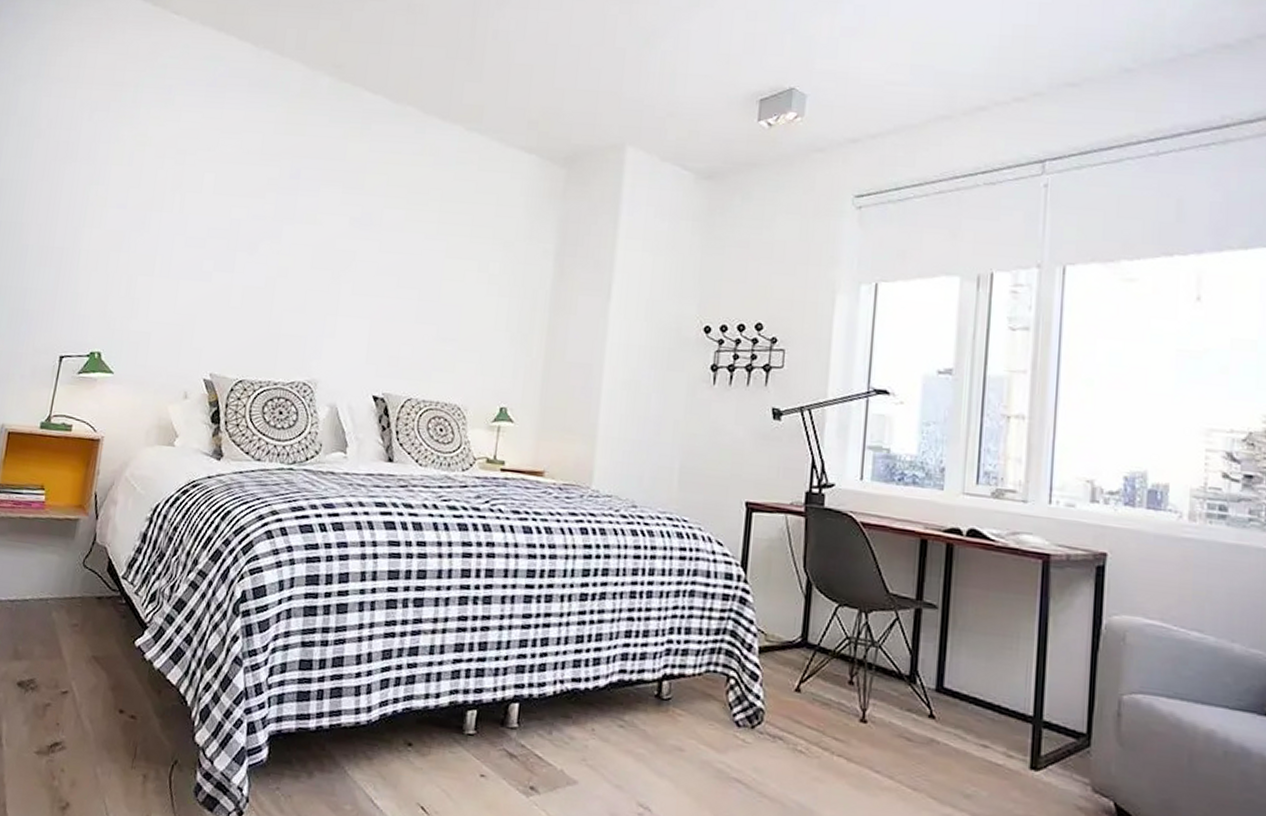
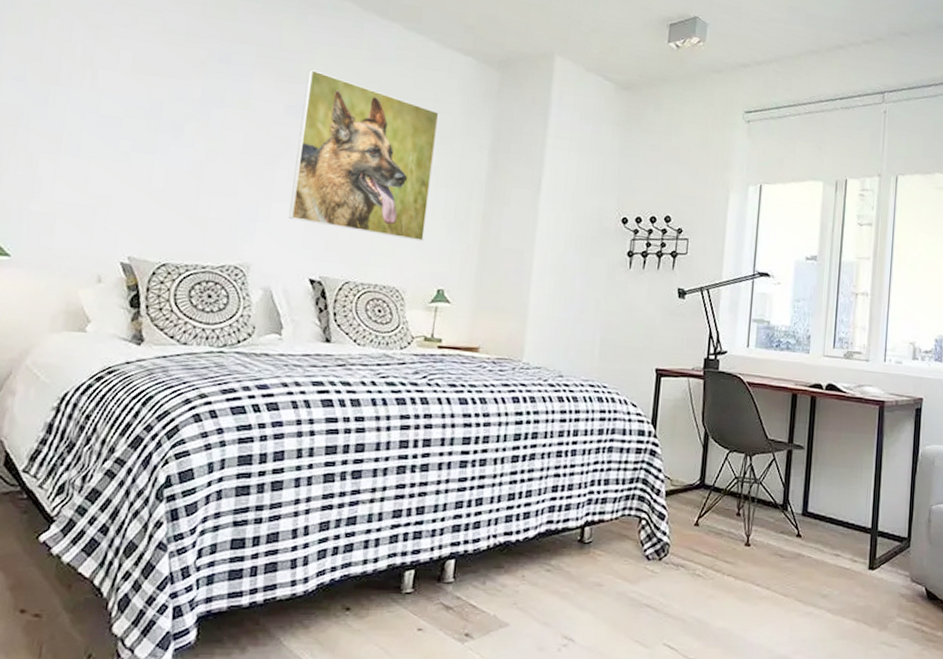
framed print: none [353,180,502,356] -> present [289,70,439,242]

